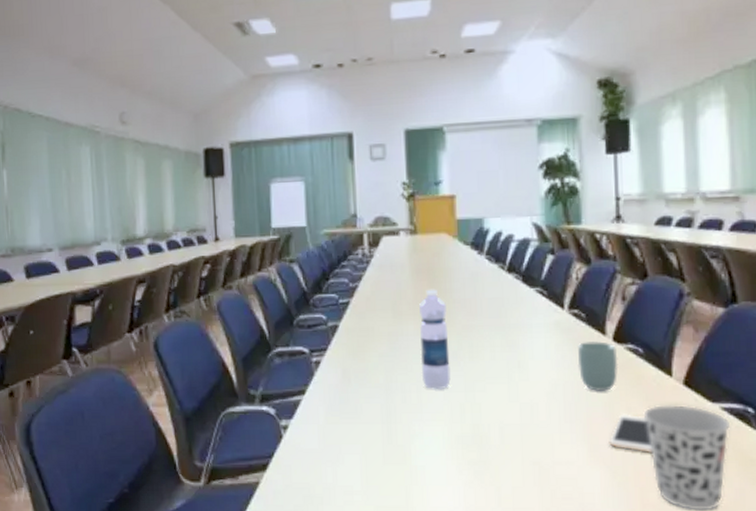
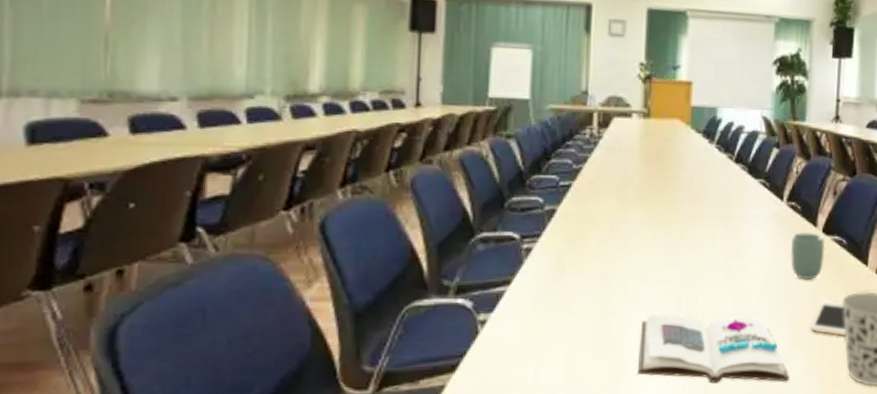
water bottle: present [419,289,451,389] -> none [641,175,674,278]
book: none [427,424,590,498] -> present [638,314,789,383]

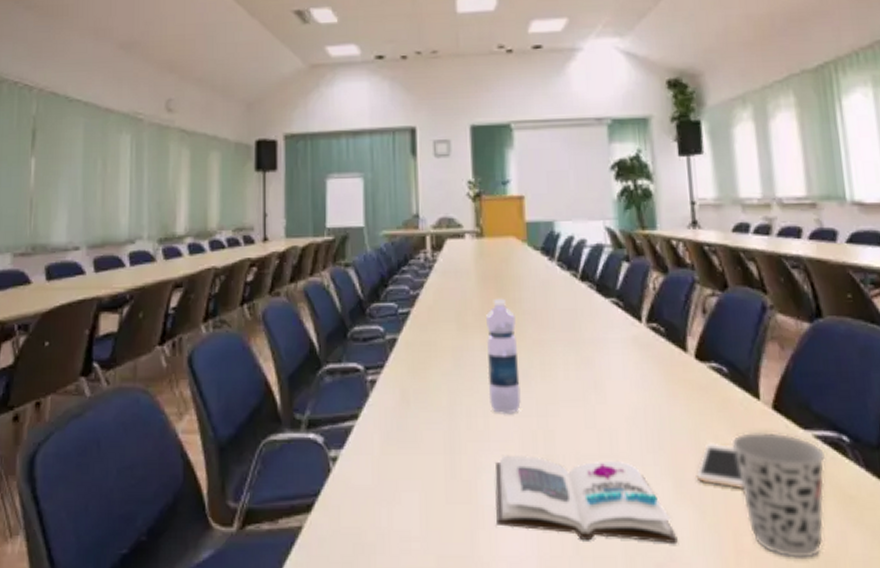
water bottle: none [641,175,674,278] -> present [486,298,521,413]
cup: present [790,233,825,279] -> none [658,359,702,416]

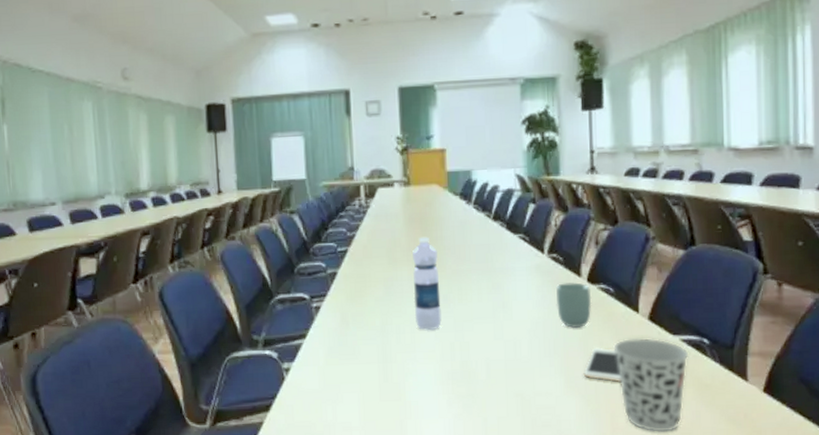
book: present [495,455,678,543] -> none [420,361,566,425]
cup: none [658,359,702,416] -> present [556,282,592,328]

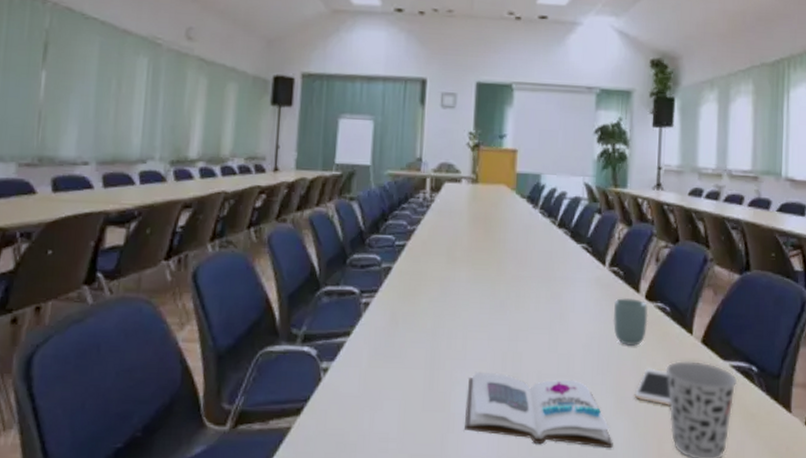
water bottle: present [412,237,442,330] -> none [468,237,500,337]
book: none [420,361,566,425] -> present [465,371,613,448]

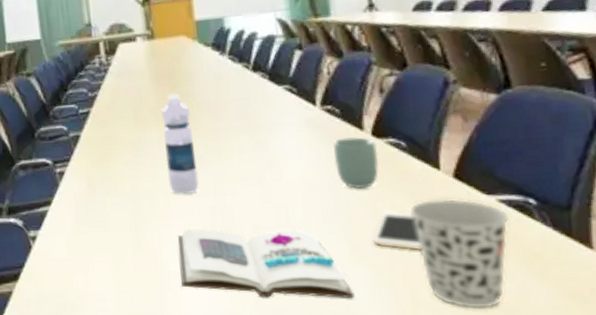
water bottle: none [468,237,500,337] -> present [161,93,199,194]

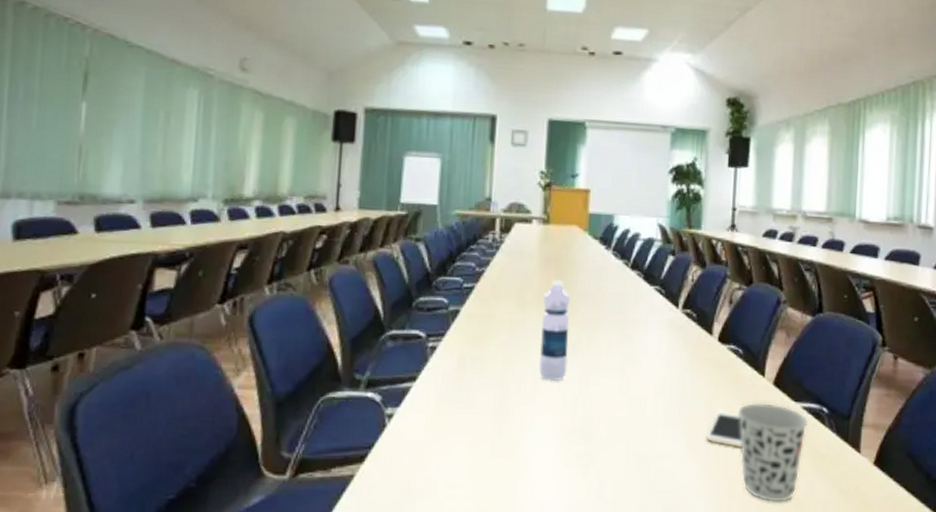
book: present [178,228,354,298] -> none [534,416,684,490]
cup: present [333,137,379,189] -> none [685,341,721,388]

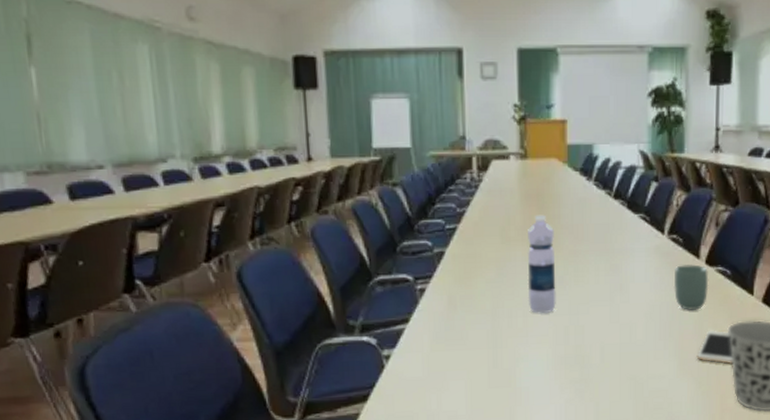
cup: none [685,341,721,388] -> present [673,264,709,310]

